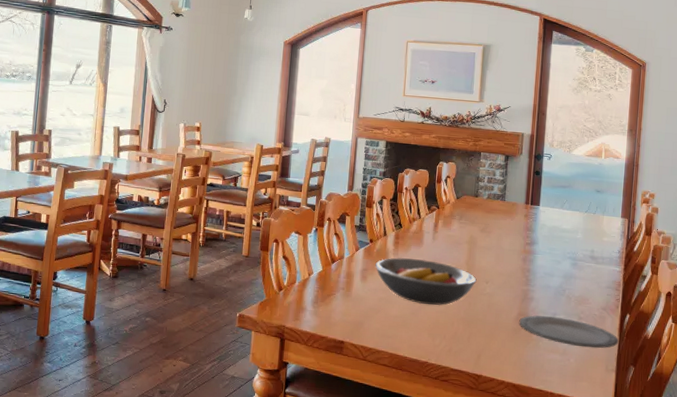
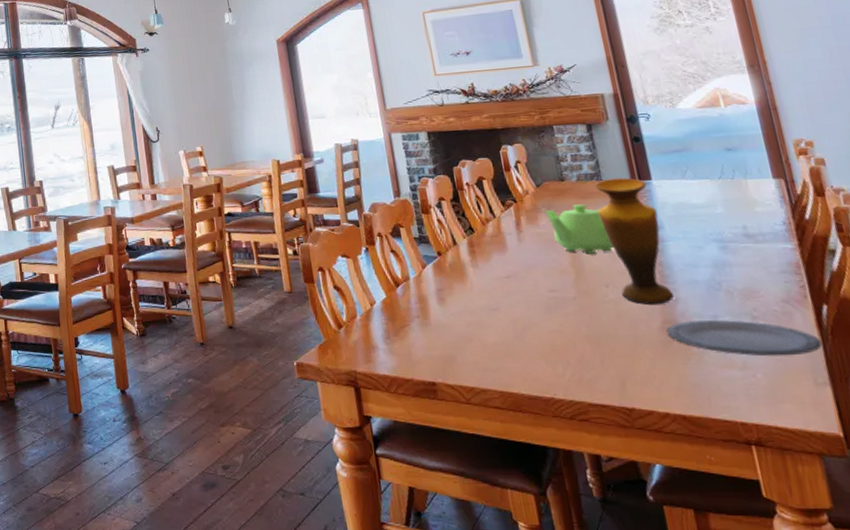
fruit bowl: present [375,257,477,305] -> none [451,268,593,324]
teapot: none [458,217,500,257] -> present [545,204,614,254]
vase: none [495,200,537,301] -> present [595,177,675,304]

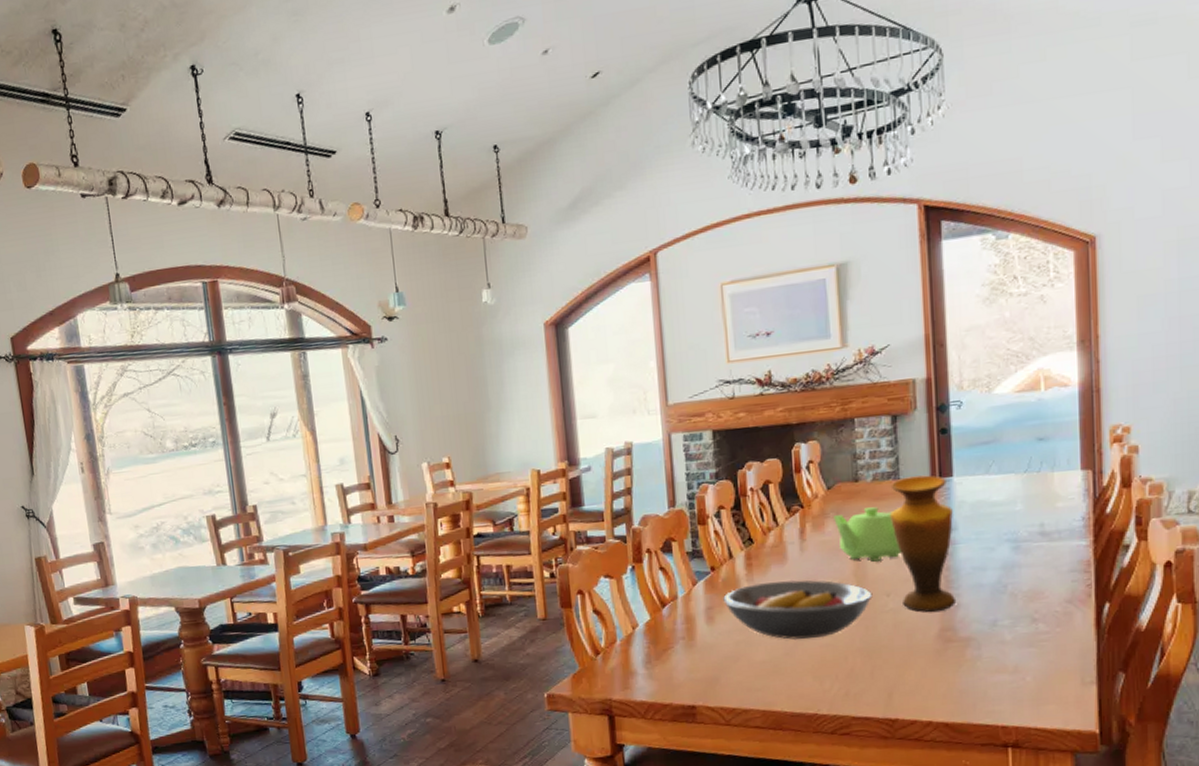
fruit bowl: none [451,268,593,324] -> present [723,580,873,640]
plate: present [666,319,822,357] -> none [943,623,1096,659]

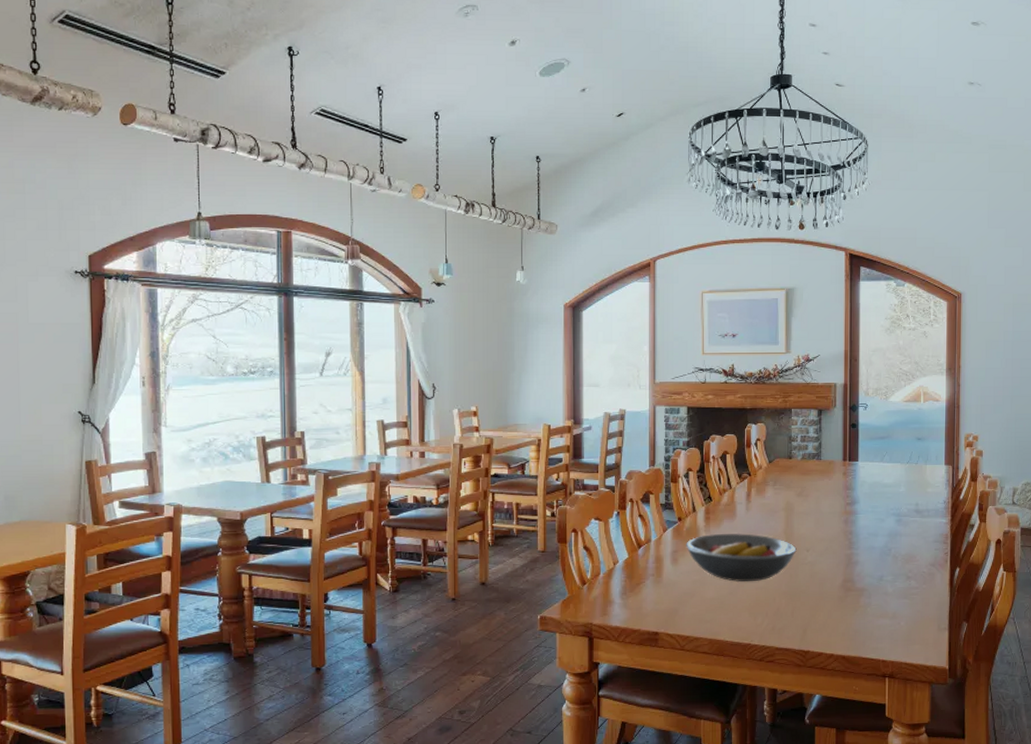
teapot: present [833,507,902,562] -> none [772,480,819,523]
vase: present [890,475,957,612] -> none [813,458,857,566]

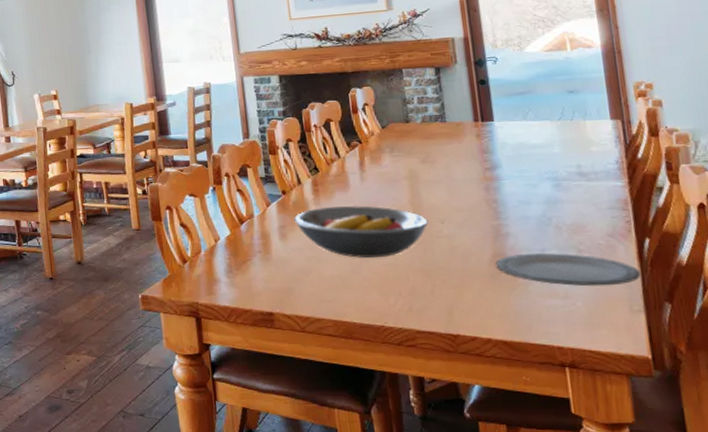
plate: none [844,579,949,608] -> present [495,252,641,286]

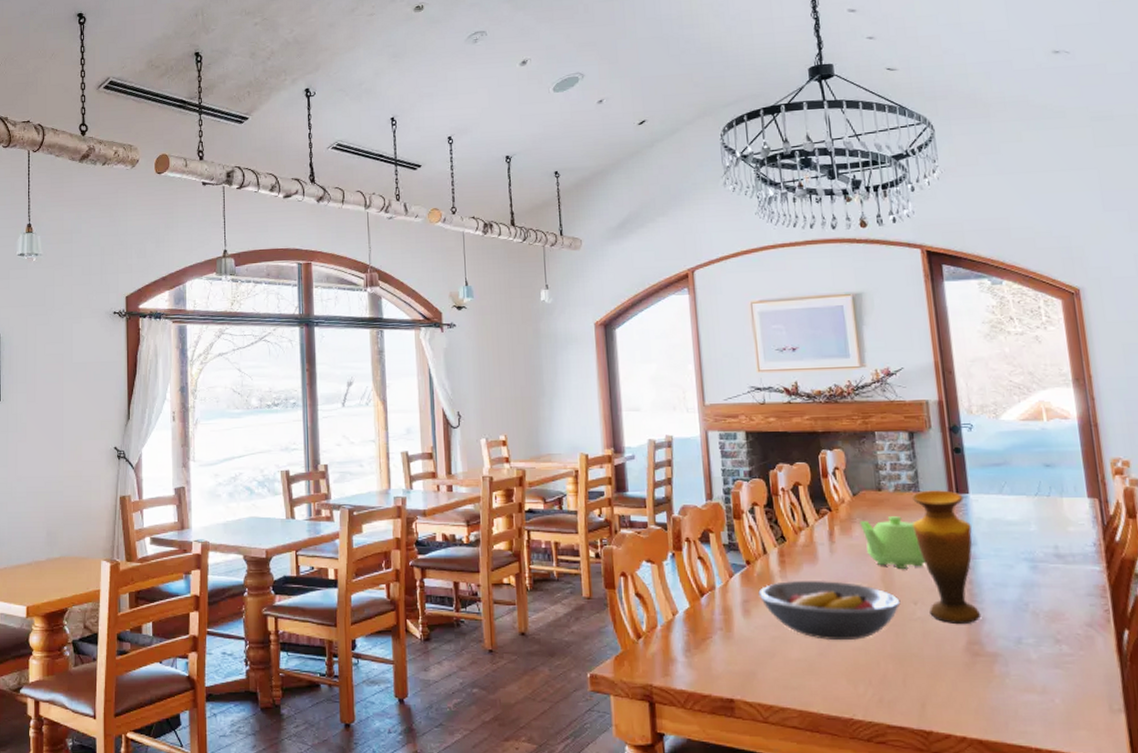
teapot: none [389,145,452,192] -> present [860,516,926,569]
vase: none [439,119,506,239] -> present [913,490,982,623]
plate: present [495,252,641,286] -> none [970,641,1120,681]

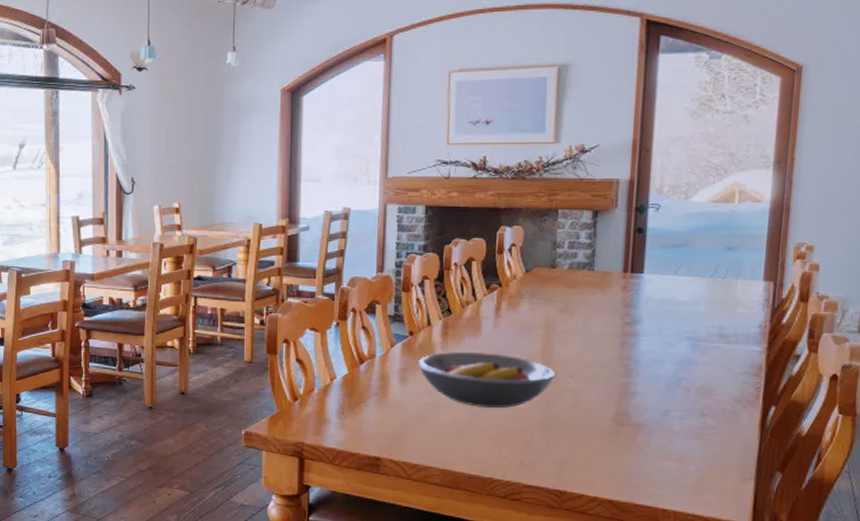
teapot: present [860,516,926,569] -> none [528,293,588,344]
vase: present [913,490,982,623] -> none [581,269,640,396]

